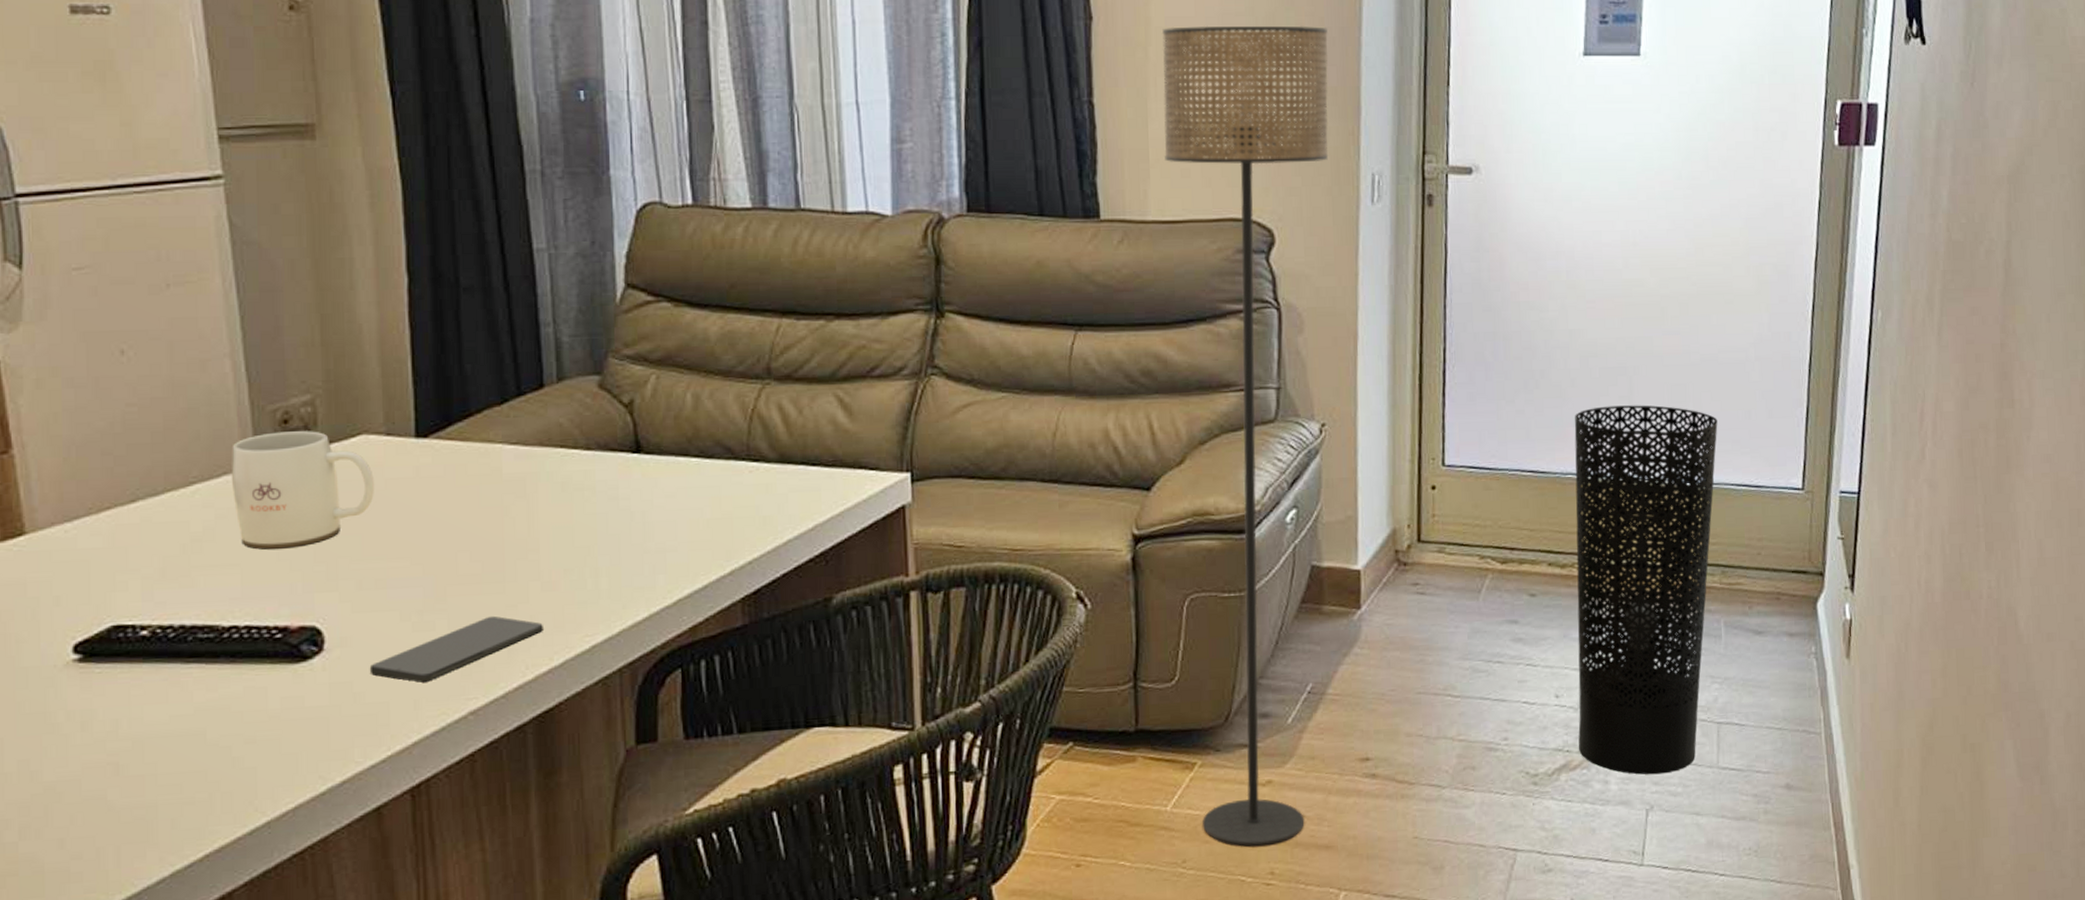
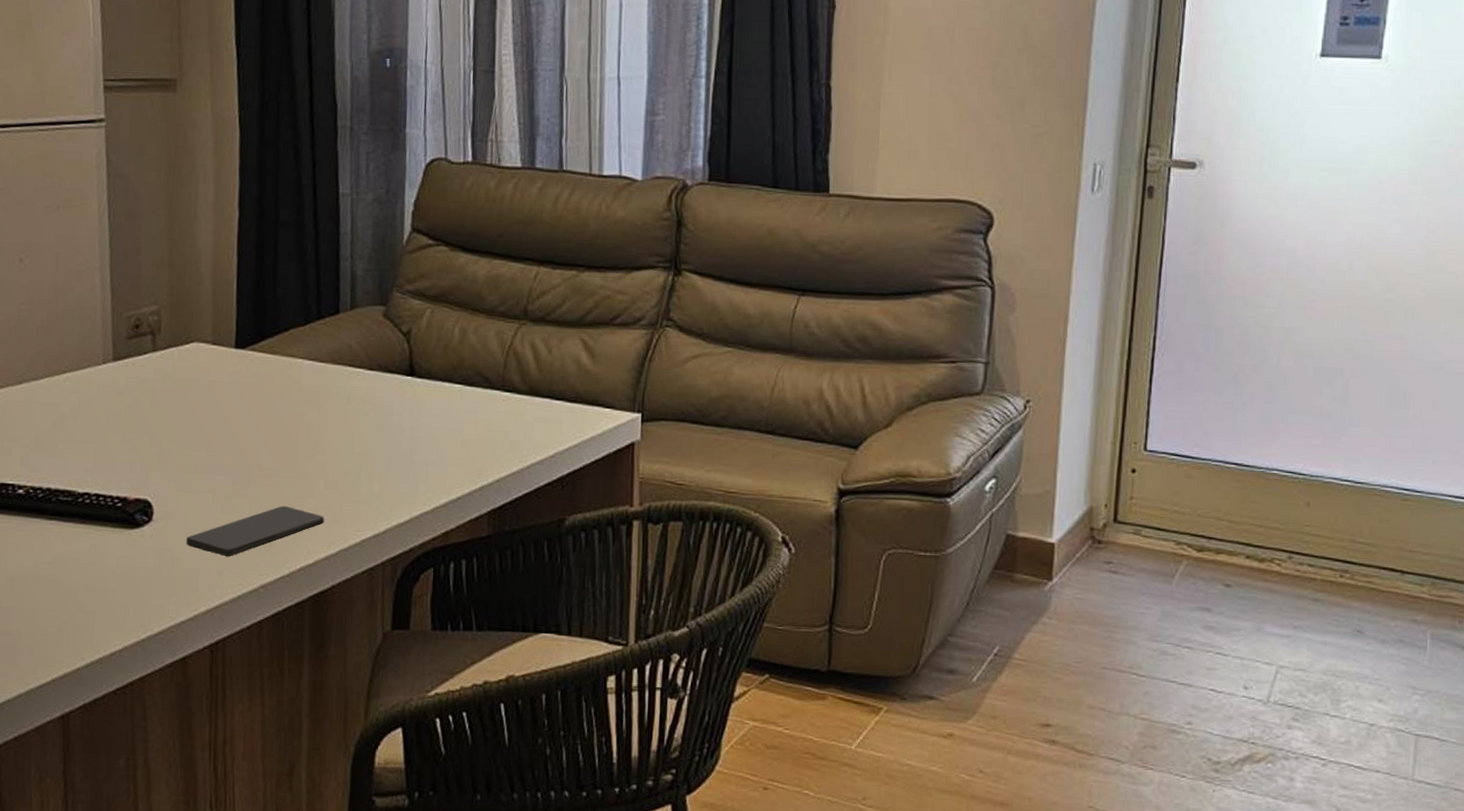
mug: present [230,431,374,551] -> none [93,335,201,433]
floor lamp: present [1162,25,1328,847] -> none [884,17,1060,795]
umbrella stand: present [1574,405,1718,775] -> none [1265,406,1439,779]

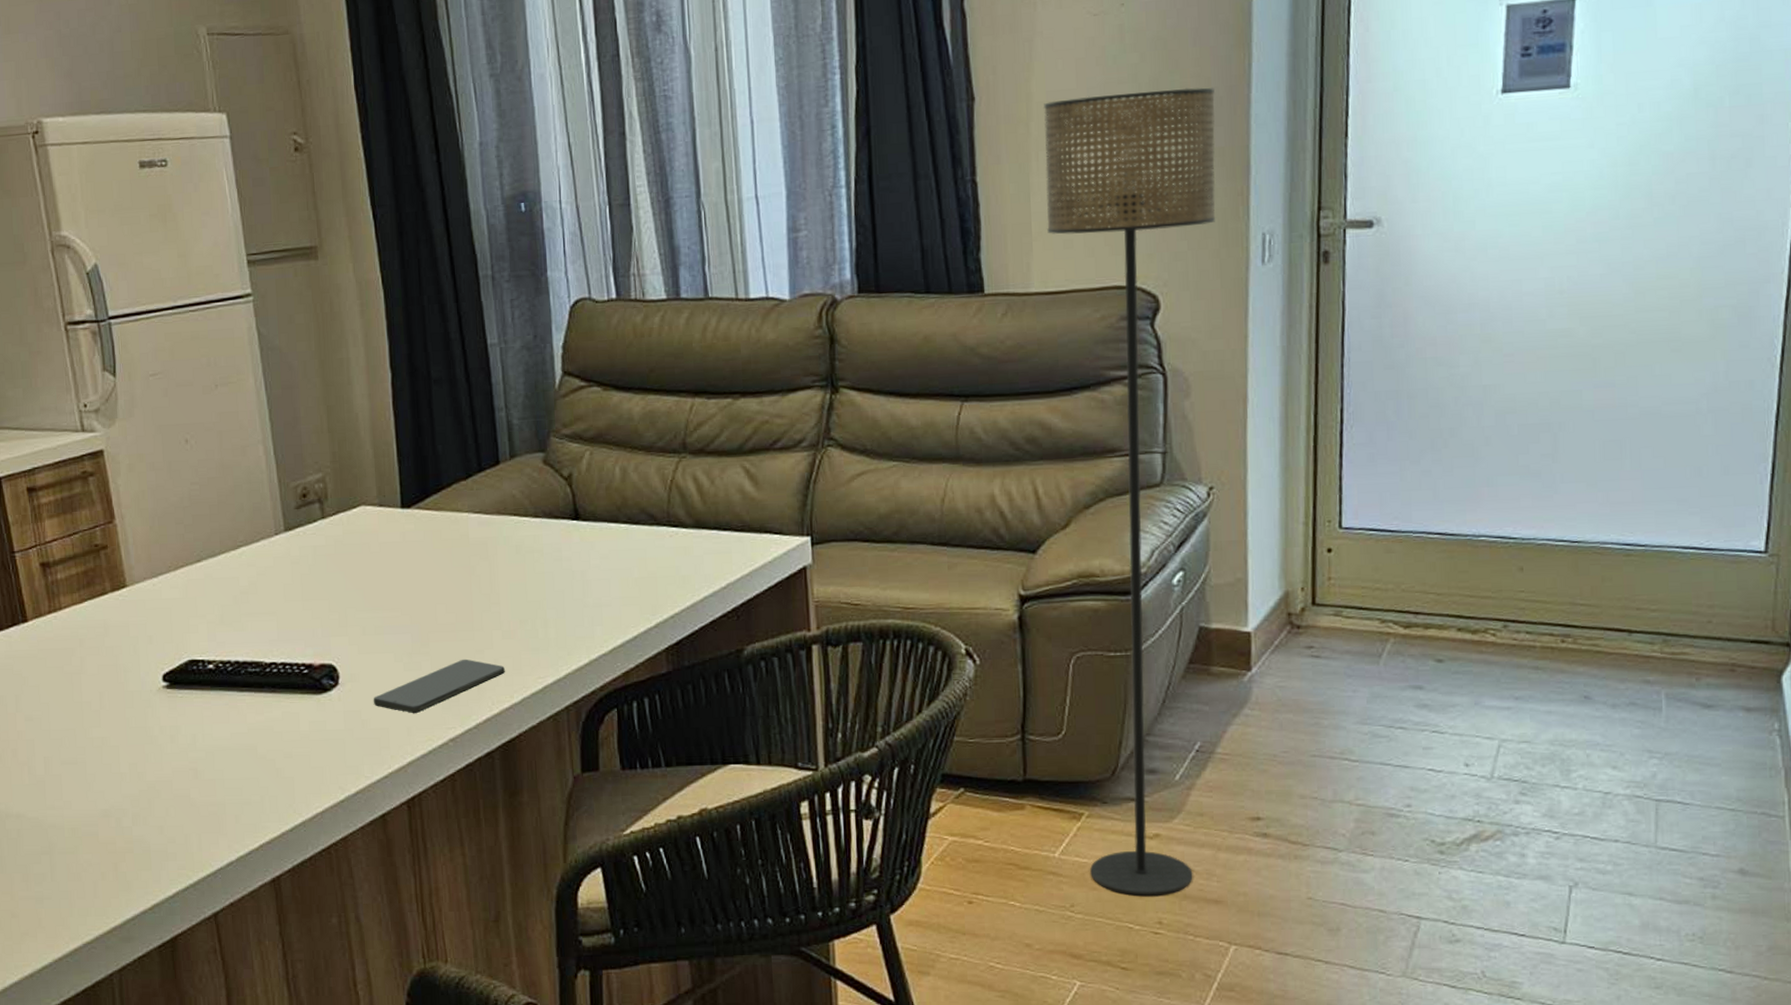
floor lamp: none [884,17,1060,795] -> present [1044,87,1215,897]

